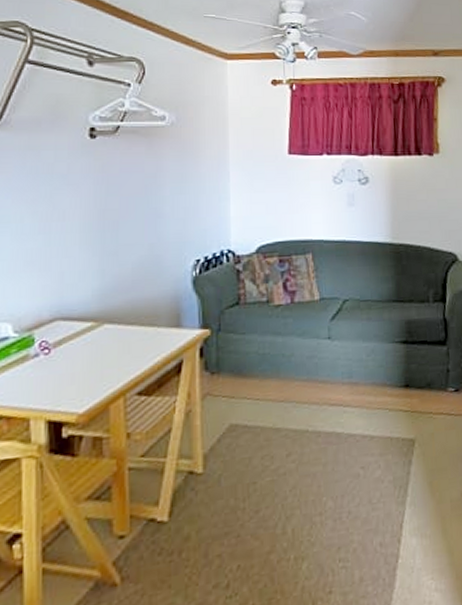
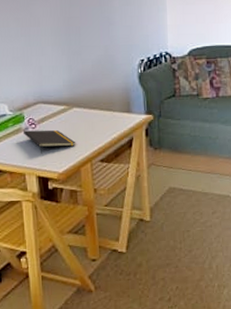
notepad: none [30,355,105,389] -> present [22,130,76,154]

